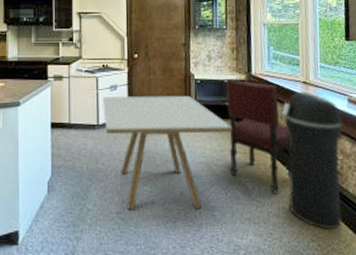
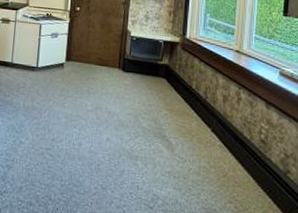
dining table: present [103,95,232,209] -> none [43,42,162,157]
dining chair: present [225,78,291,194] -> none [156,39,217,153]
trash can: present [282,92,343,230] -> none [211,59,272,195]

